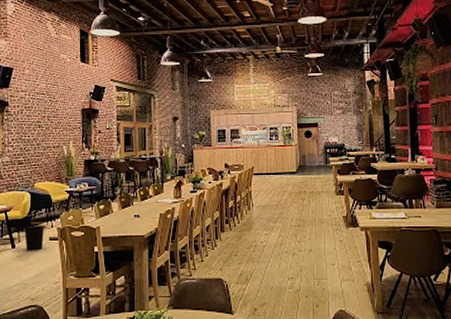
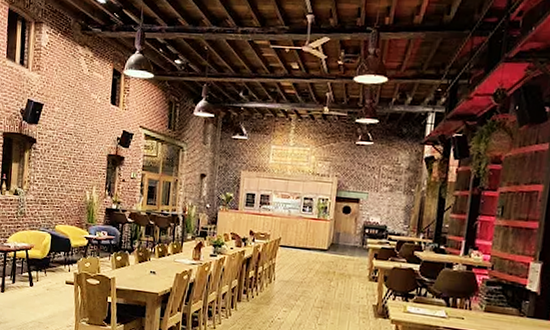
wastebasket: present [24,225,44,251] -> none [42,267,62,293]

